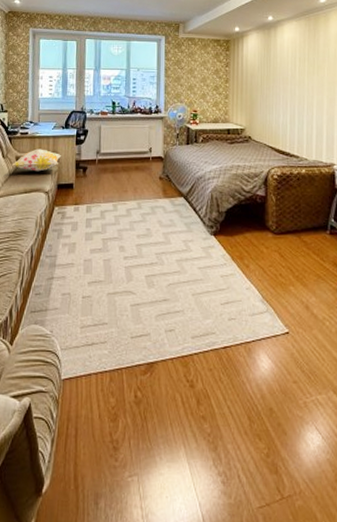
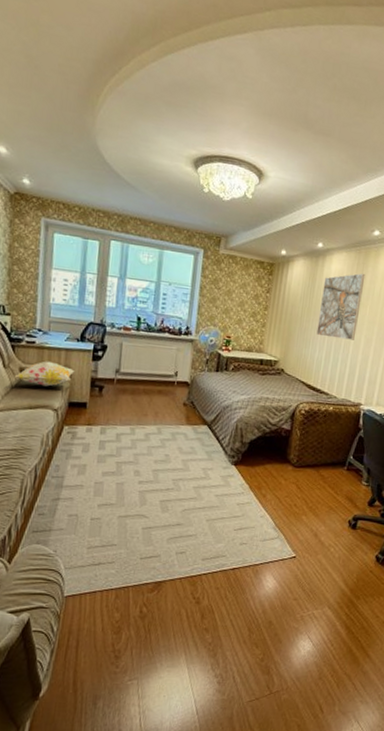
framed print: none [278,38,318,102] -> present [316,273,366,340]

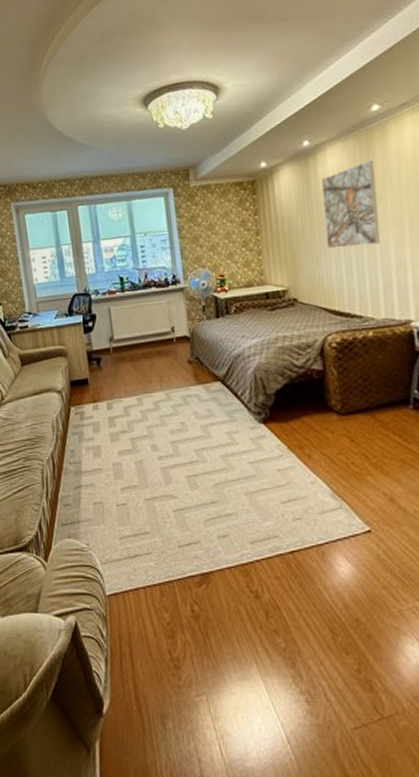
decorative pillow: present [14,361,75,387] -> none [15,342,70,369]

